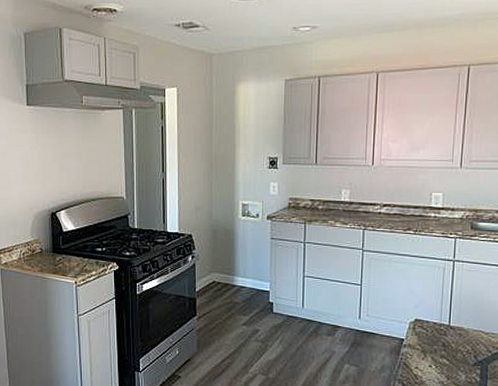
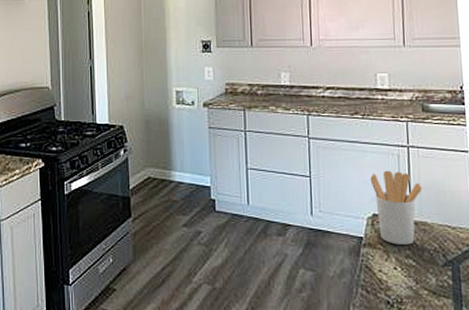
utensil holder: none [416,281,463,346] -> present [370,170,423,245]

